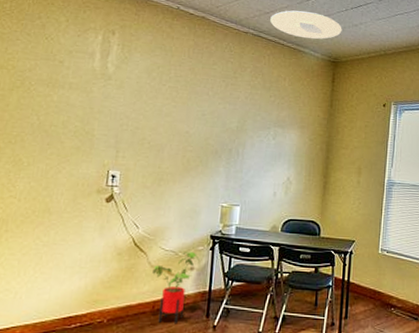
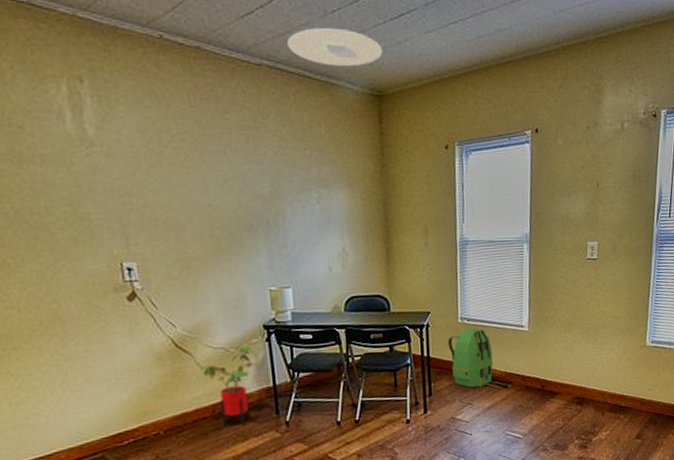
backpack: none [367,260,407,316] -> present [448,328,494,387]

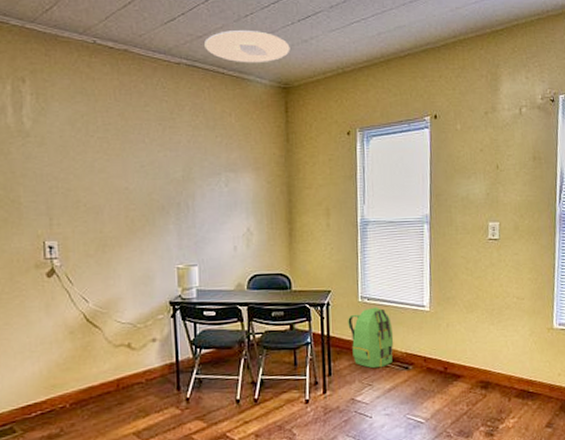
house plant: present [203,345,256,427] -> none [111,321,161,401]

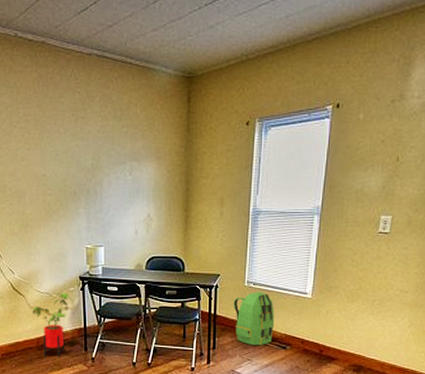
house plant: none [111,321,161,401] -> present [32,292,72,357]
ceiling light: present [204,29,290,63] -> none [114,17,196,53]

